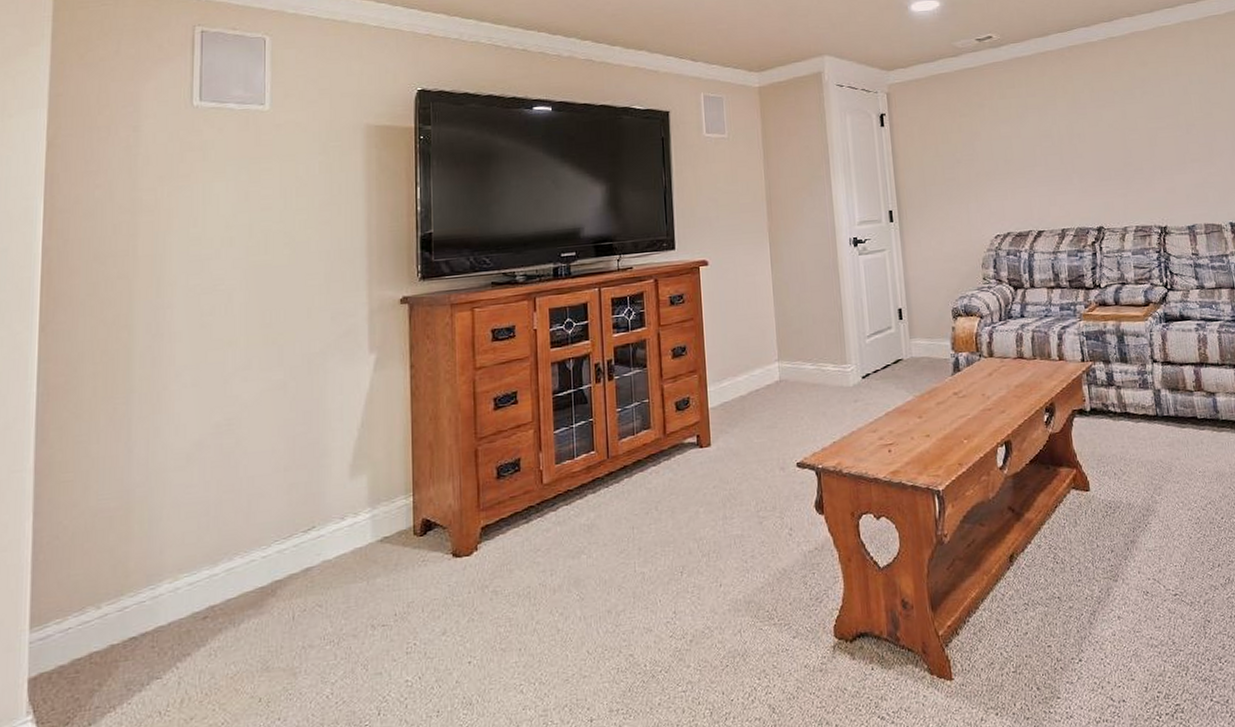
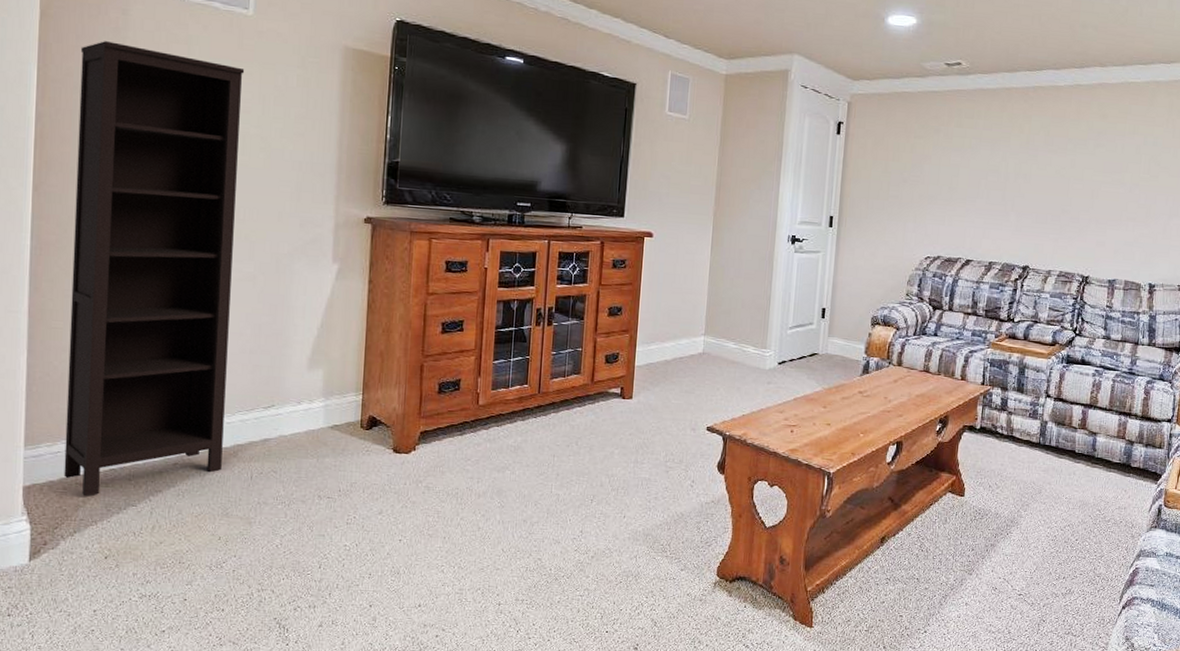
bookcase: none [76,161,264,678] -> present [64,41,245,497]

